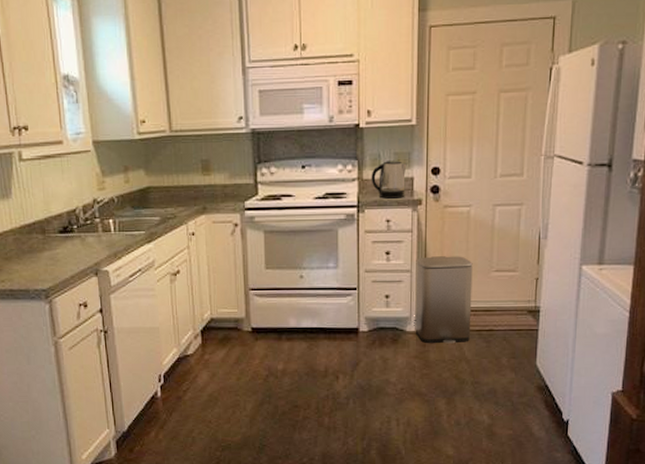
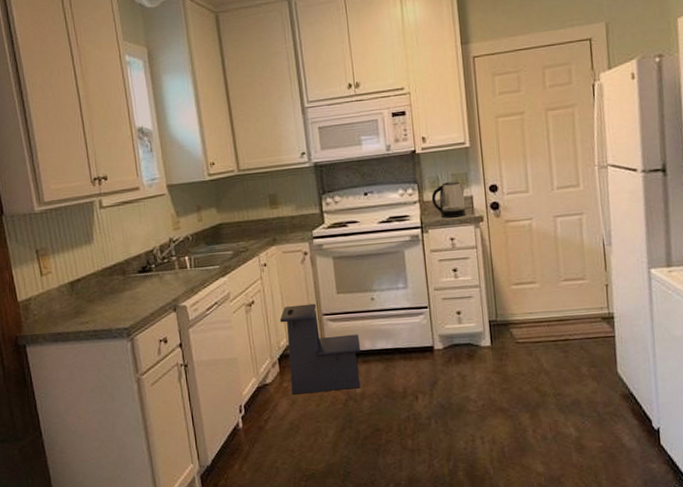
step stool: none [205,277,286,367] -> present [279,303,361,395]
pedal bin: present [415,256,473,344] -> none [483,268,547,357]

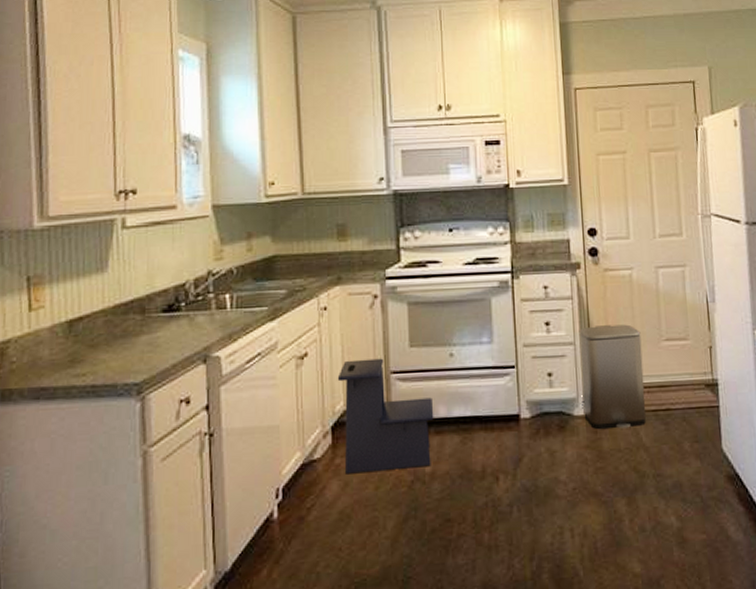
kettle: present [431,180,467,218] -> none [524,221,562,263]
pedal bin: none [483,268,547,357] -> present [579,324,647,429]

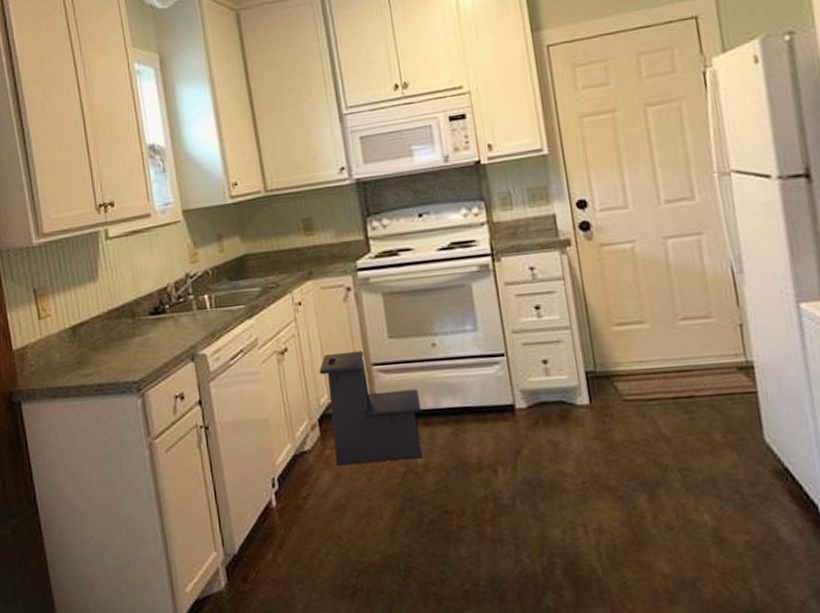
pedal bin: present [579,324,647,429] -> none [575,303,665,419]

